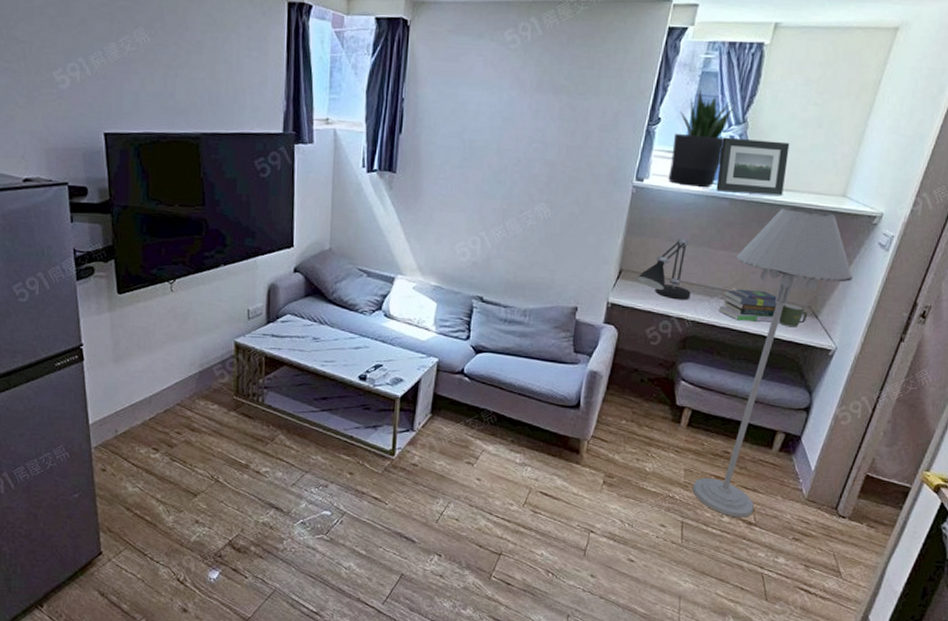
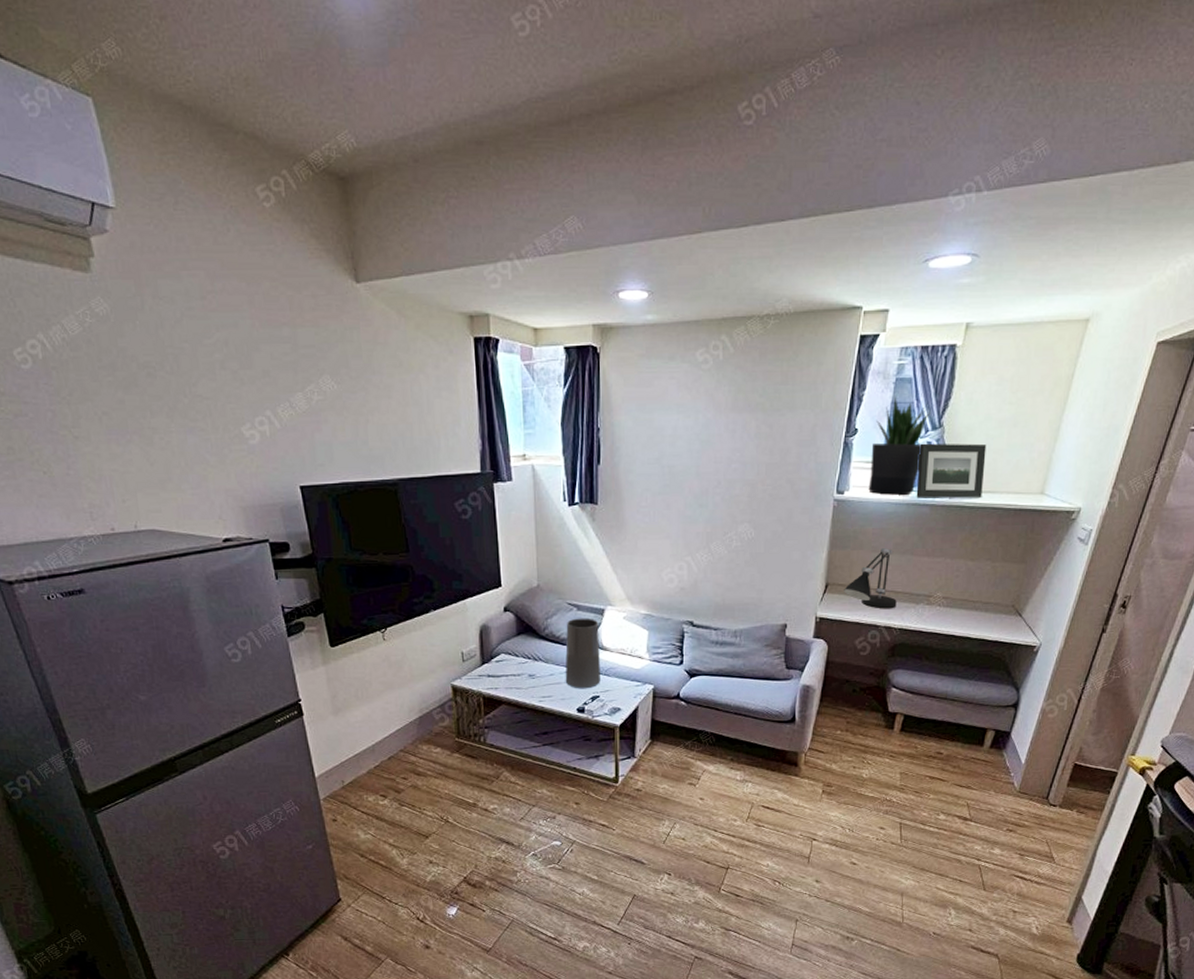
vase: none [349,284,388,357] -> present [565,618,600,689]
floor lamp: present [692,206,853,518] -> none [908,508,1054,815]
books: present [718,289,778,322] -> none [924,593,982,625]
mug: present [778,303,807,328] -> none [983,604,1011,627]

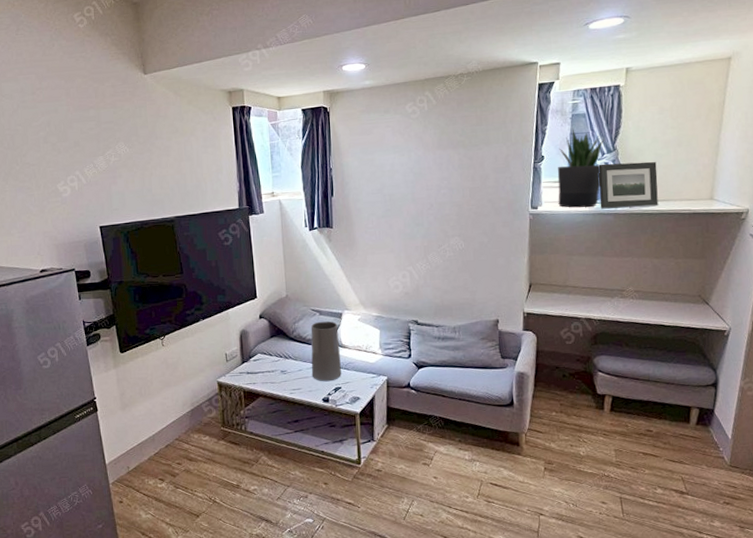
desk lamp: present [844,548,897,609] -> none [546,251,594,303]

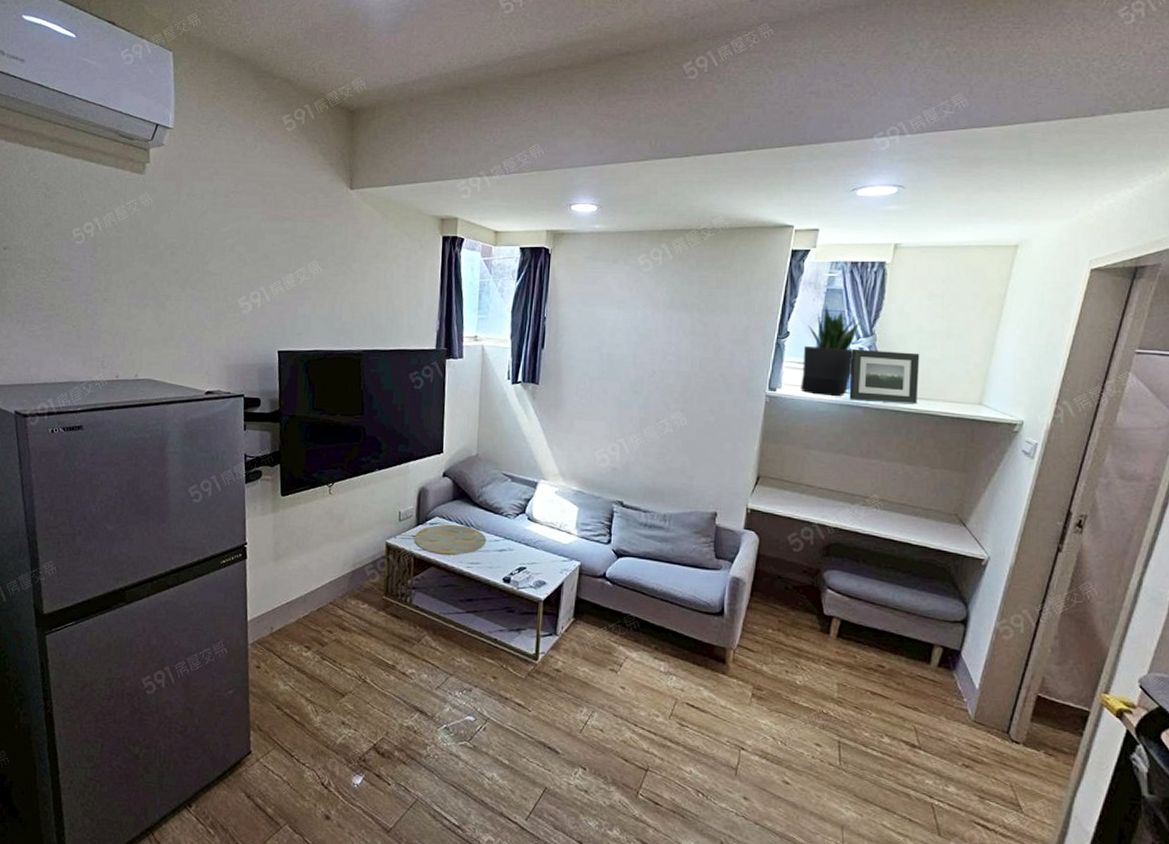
decorative tray: none [241,358,305,386] -> present [414,524,487,555]
vase: present [310,321,341,382] -> none [494,488,531,560]

